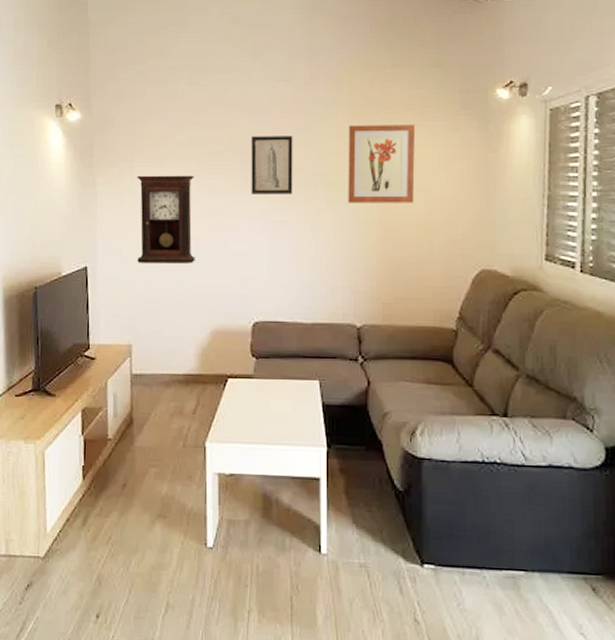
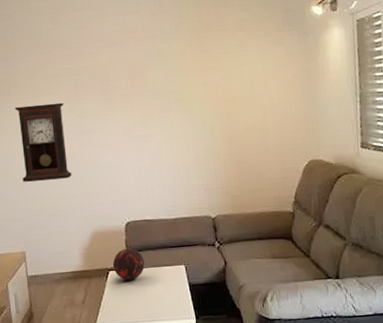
decorative orb: none [233,352,271,392] -> present [112,248,145,280]
wall art: present [251,136,293,194] -> none [109,61,149,114]
wall art: present [348,125,415,203] -> none [191,43,251,115]

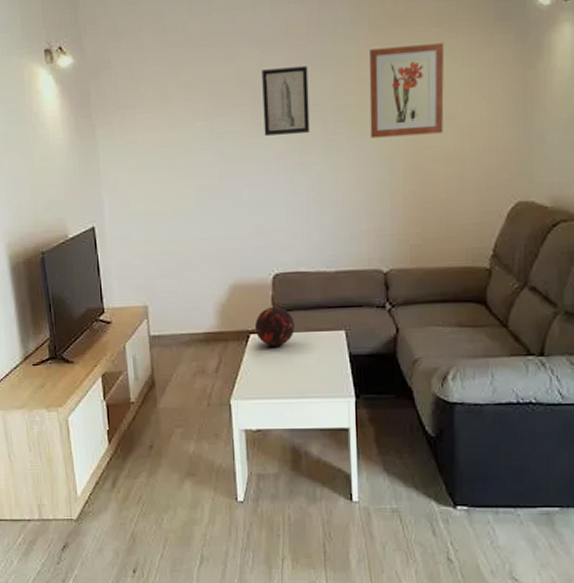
pendulum clock: present [14,102,72,182] -> none [139,118,208,219]
wall art: none [109,61,149,114] -> present [262,66,310,136]
wall art: none [191,43,251,115] -> present [369,43,444,138]

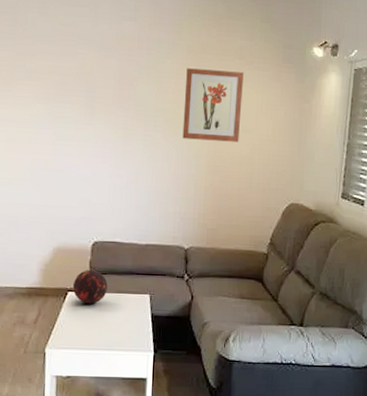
wall art: present [262,66,310,136] -> none [95,70,136,127]

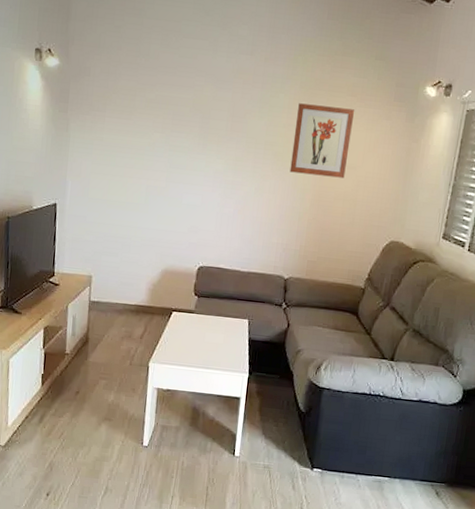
decorative orb: present [72,269,108,304] -> none [177,292,210,325]

